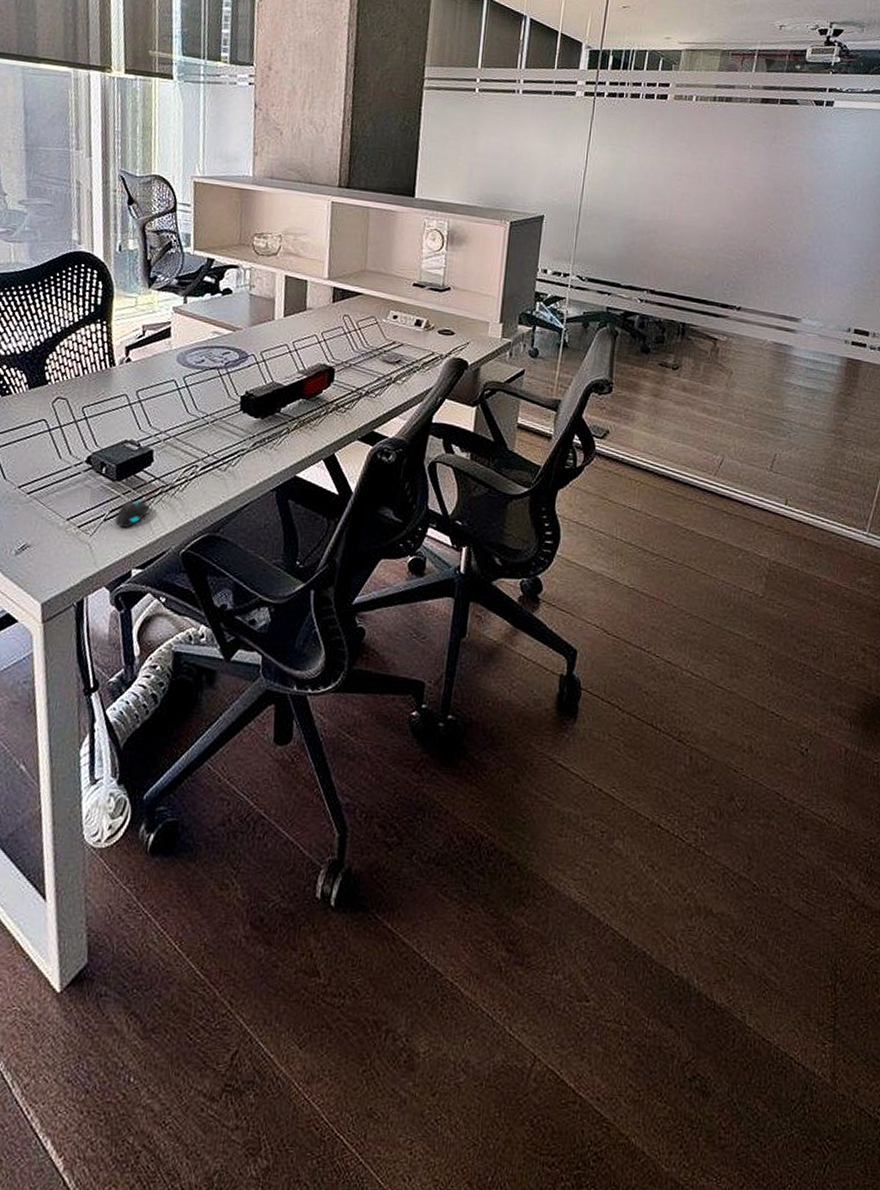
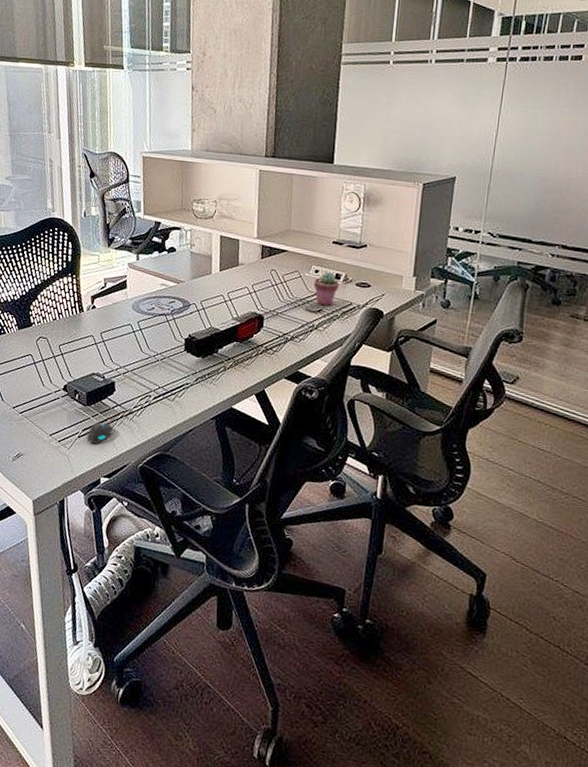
potted succulent: none [391,318,420,357] -> present [314,272,339,306]

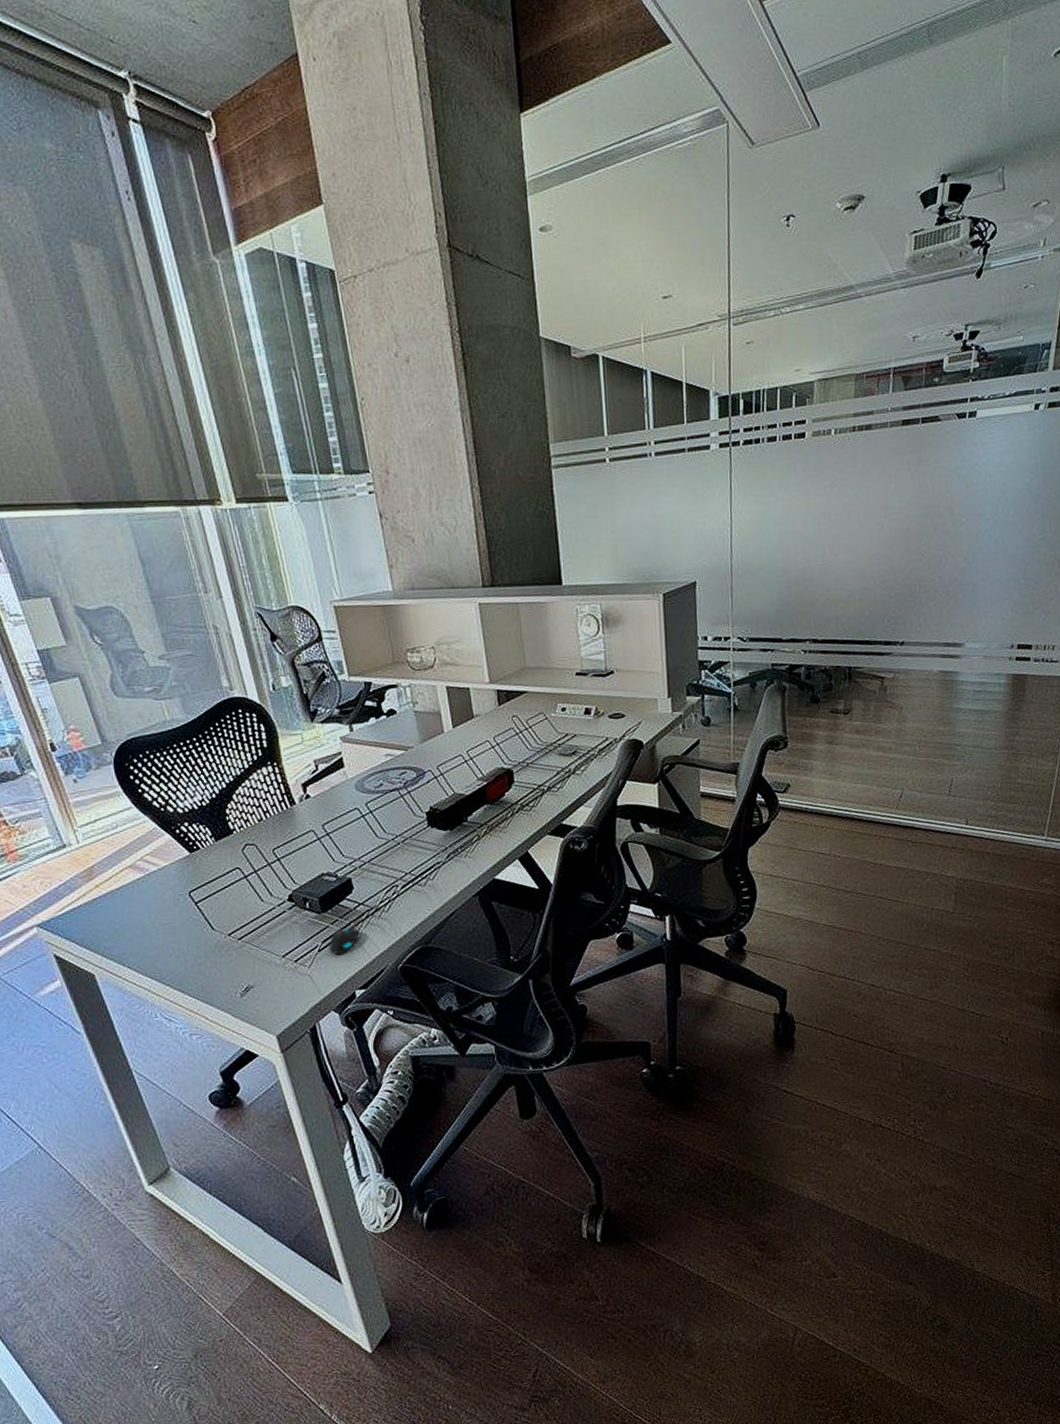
potted succulent: present [314,272,339,306] -> none [563,708,590,747]

